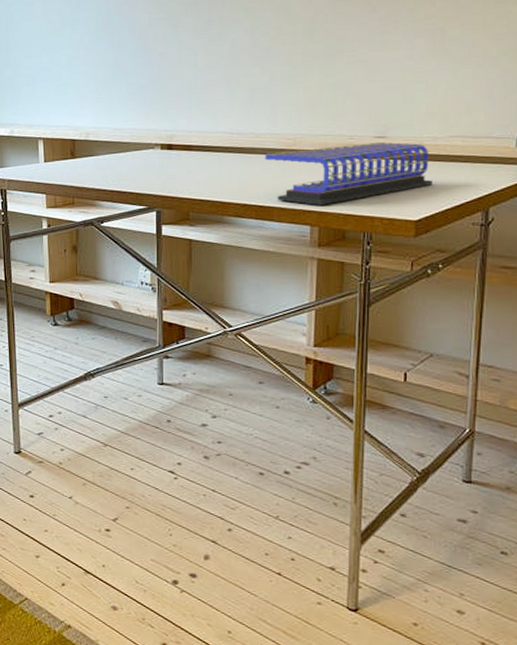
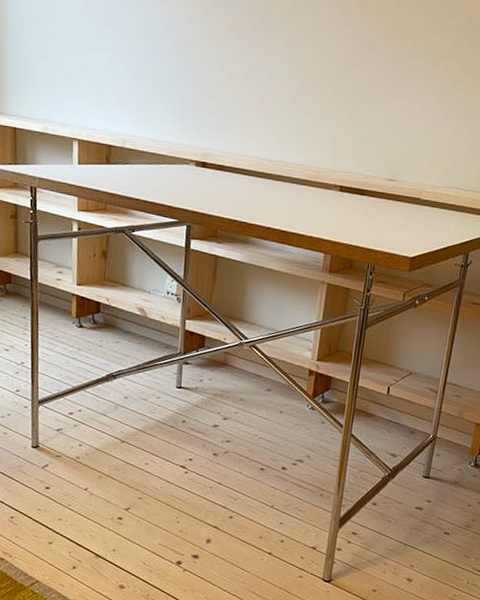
keyboard: present [265,141,432,205] -> none [290,182,428,236]

